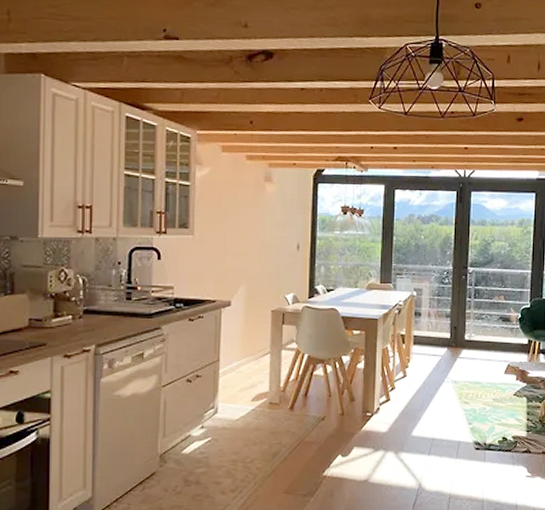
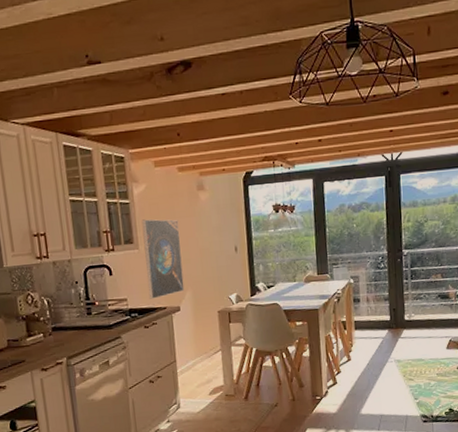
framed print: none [198,204,241,290] -> present [141,219,185,299]

